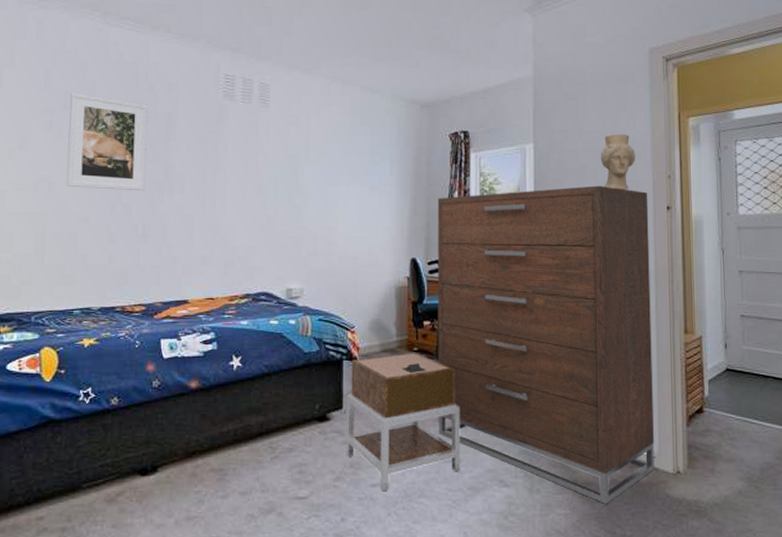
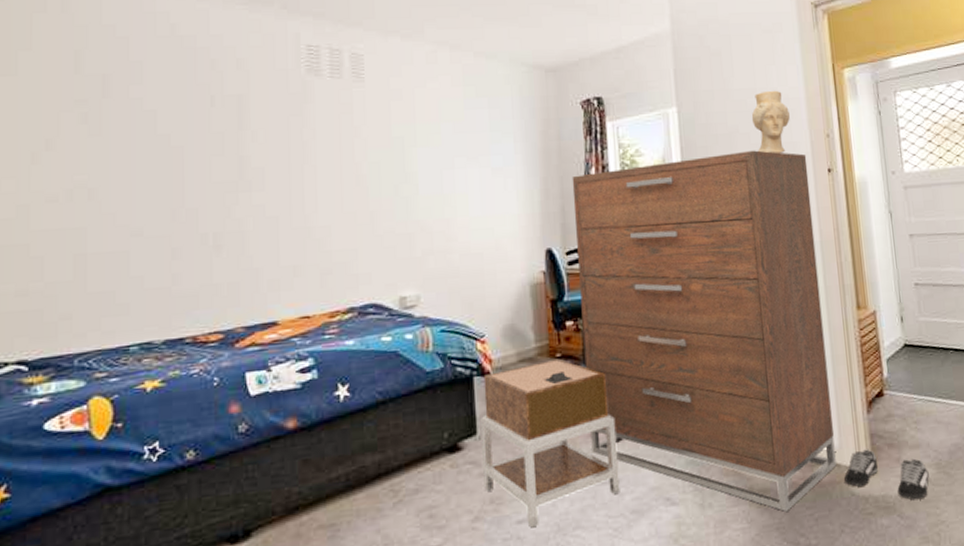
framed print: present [66,93,148,191] -> none [110,76,213,194]
sneaker: none [661,458,740,508] -> present [844,449,929,501]

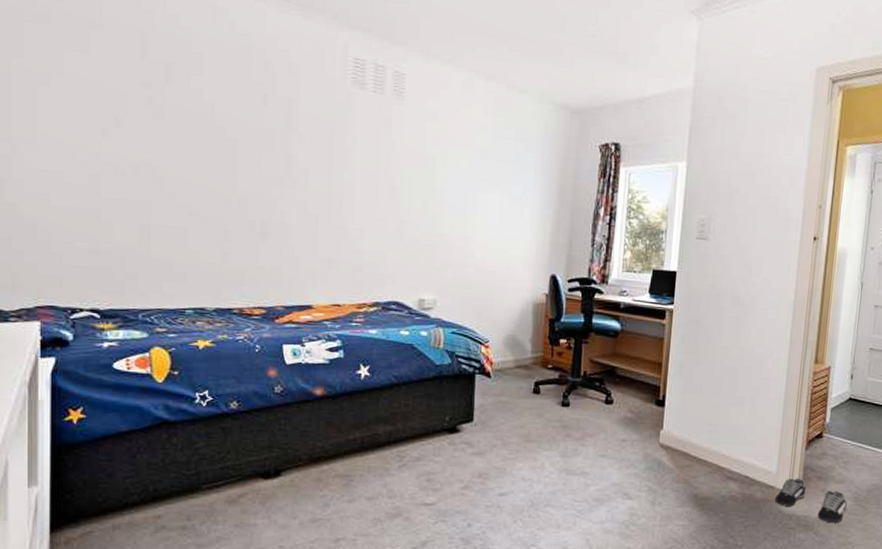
nightstand: present [481,358,620,528] -> none [475,369,591,501]
dresser: present [572,150,836,512] -> none [568,211,797,517]
decorative vase: present [751,90,790,154] -> none [753,157,789,217]

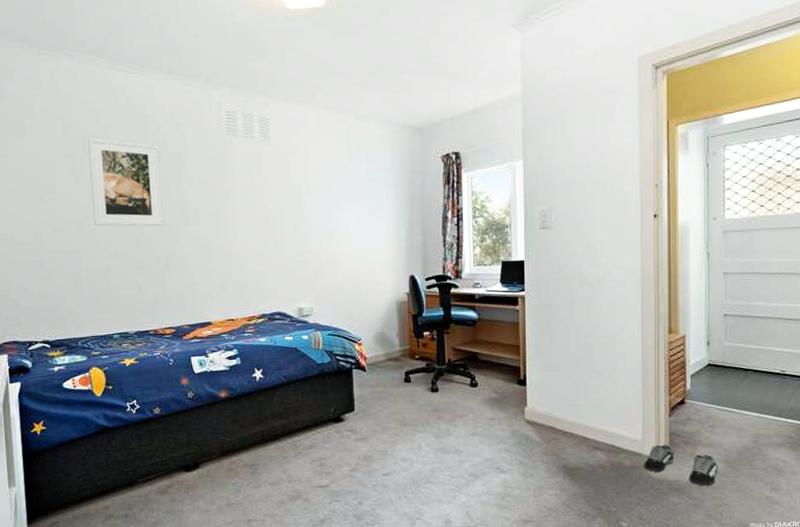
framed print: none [172,65,265,185] -> present [88,138,163,227]

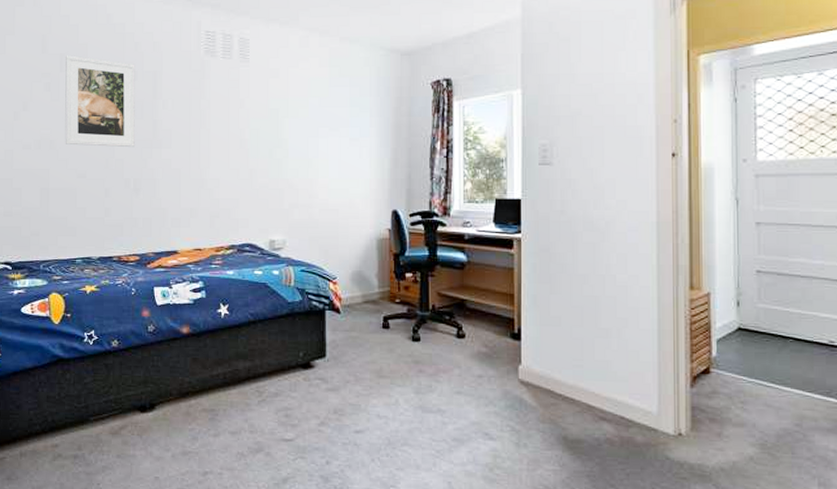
sneaker: present [644,444,718,486] -> none [660,419,752,474]

